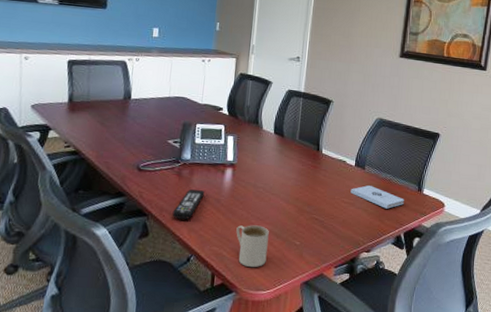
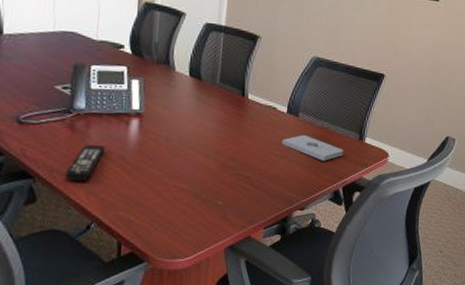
mug: present [236,225,269,268] -> none [146,184,186,233]

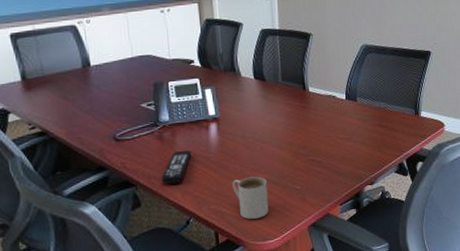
mug: none [146,184,186,233] -> present [232,176,269,220]
notepad: present [282,135,344,161] -> none [345,117,402,138]

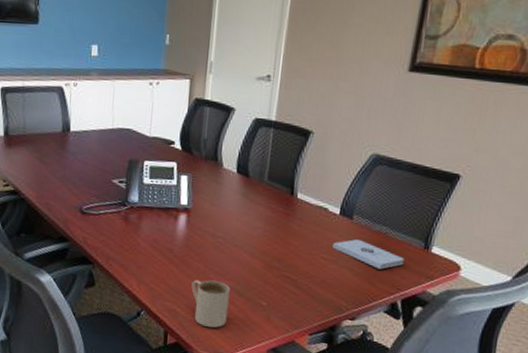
remote control: present [161,150,192,184] -> none [119,236,155,270]
notepad: none [345,117,402,138] -> present [332,239,405,270]

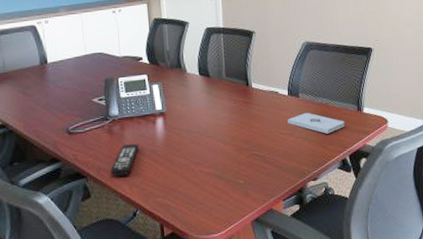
remote control: none [119,236,155,270] -> present [110,144,139,176]
mug: present [191,279,230,328] -> none [177,170,213,213]

